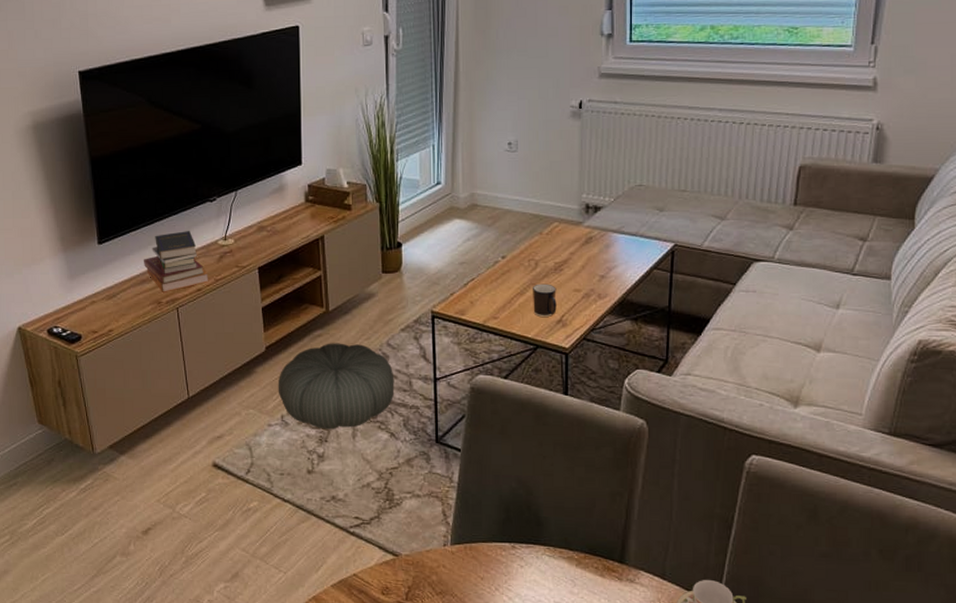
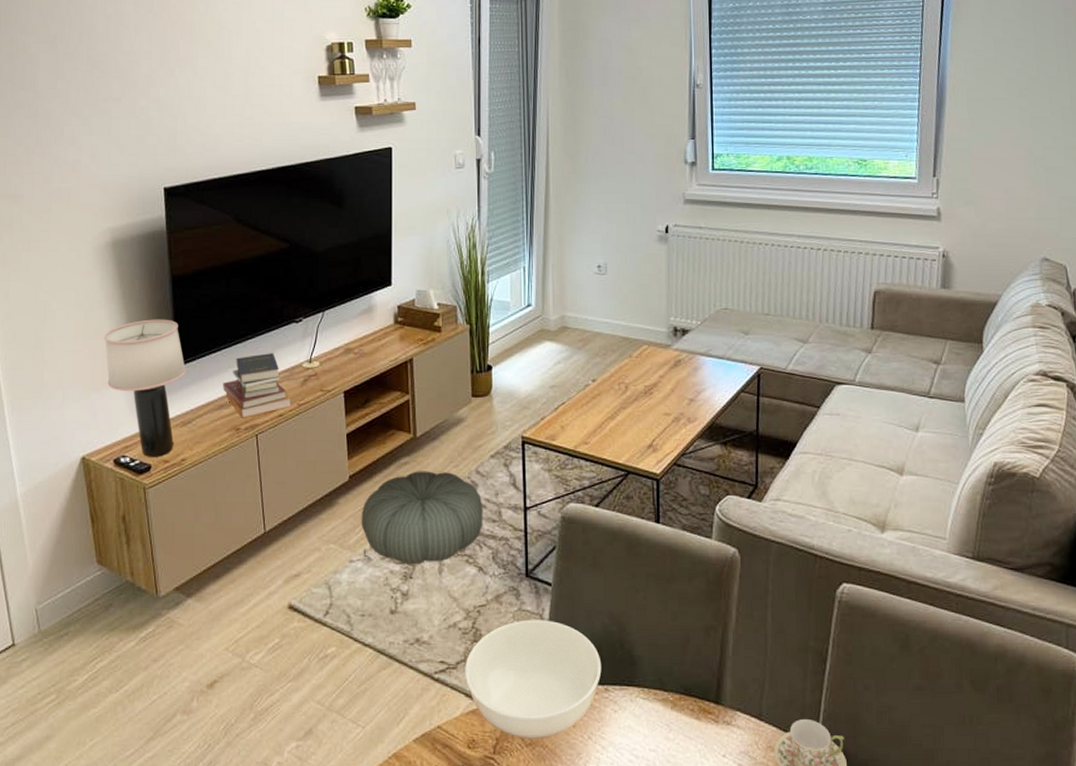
table lamp: none [31,199,109,328] -> present [104,319,187,457]
bowl: none [378,482,509,589] -> present [465,620,602,739]
mug: present [532,283,557,318] -> none [622,407,647,443]

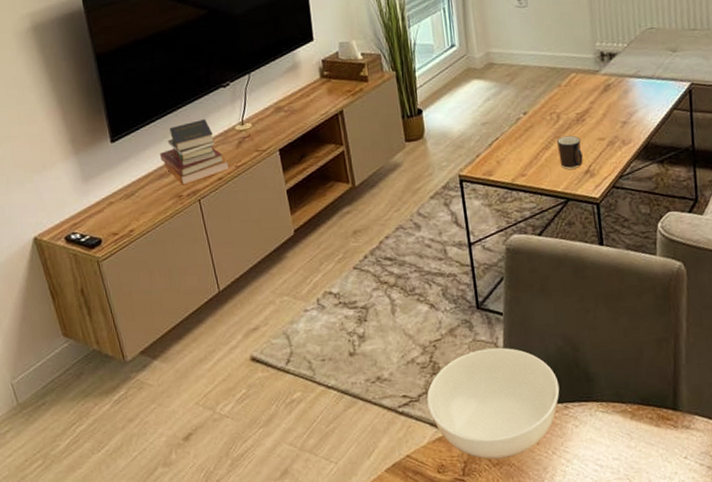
table lamp: present [104,319,187,457] -> none [38,97,123,232]
pouf: present [361,471,483,565] -> none [310,216,430,309]
mug: none [622,407,647,443] -> present [556,135,583,170]

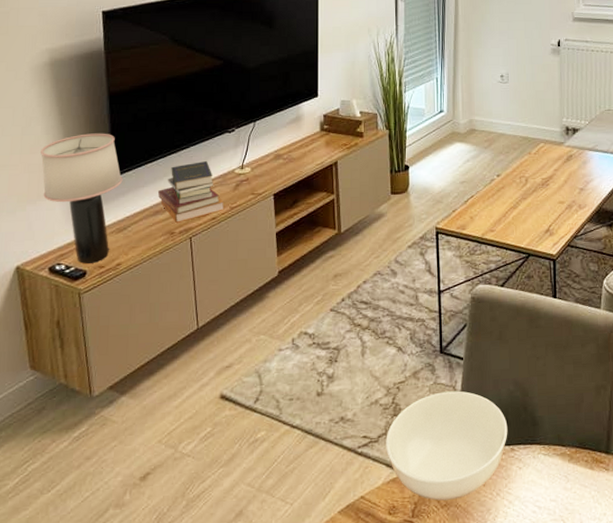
table lamp: none [38,97,123,232] -> present [40,133,123,264]
mug: present [556,135,583,170] -> none [523,197,545,228]

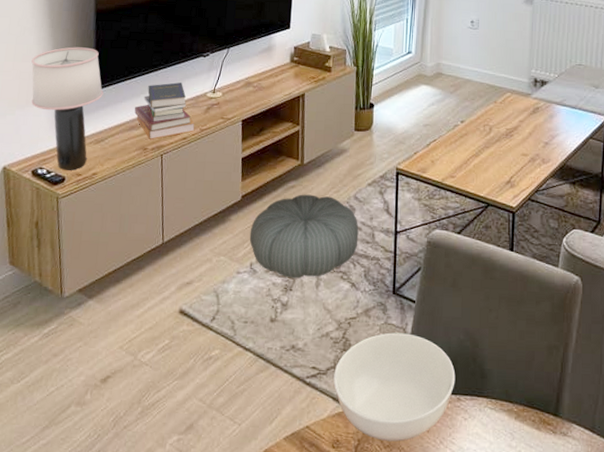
pouf: none [289,262,402,350] -> present [249,194,359,279]

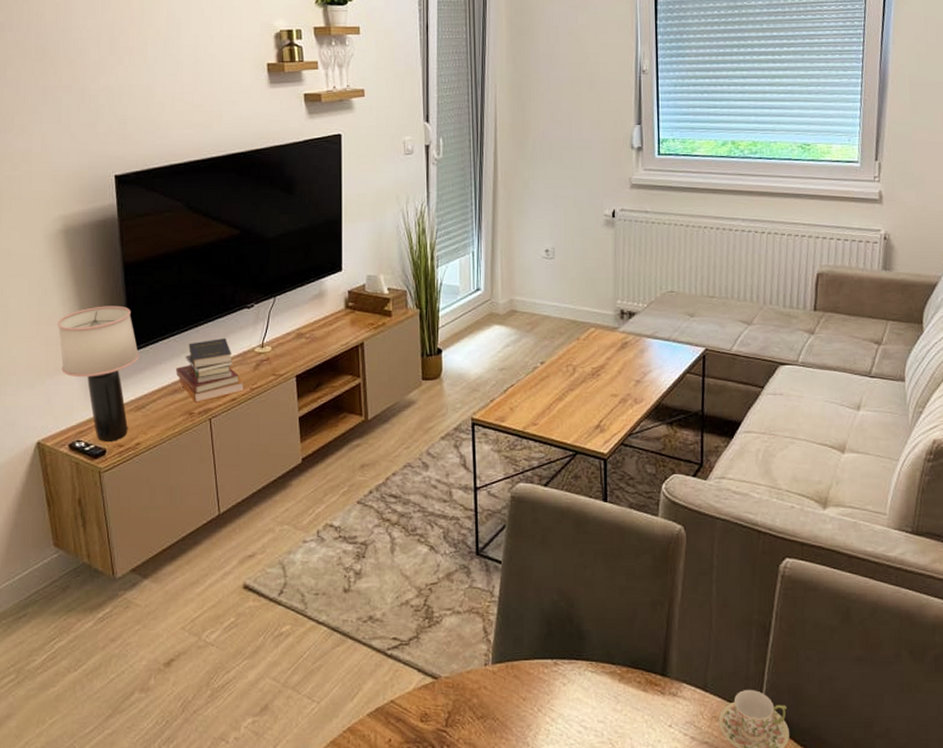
pouf: present [249,194,359,279] -> none [314,453,434,545]
bowl: present [333,332,456,442] -> none [417,596,551,712]

